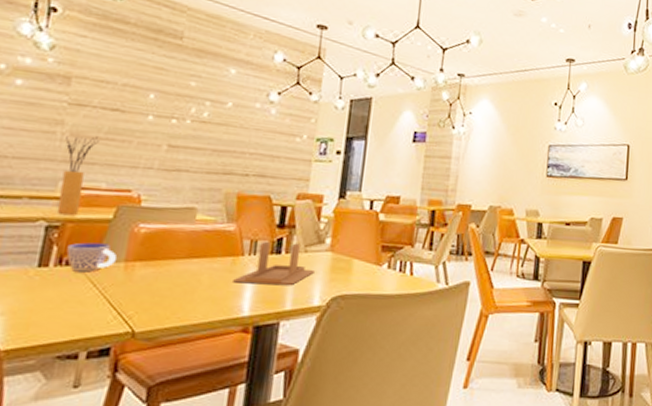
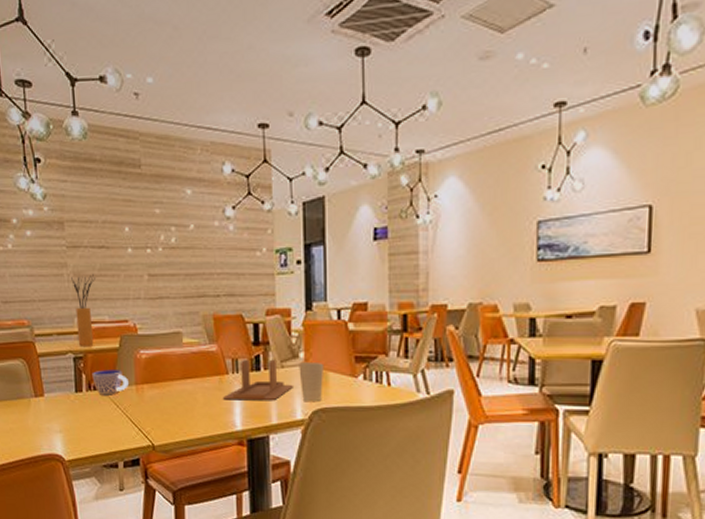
cup: none [322,248,351,289] -> present [299,363,325,403]

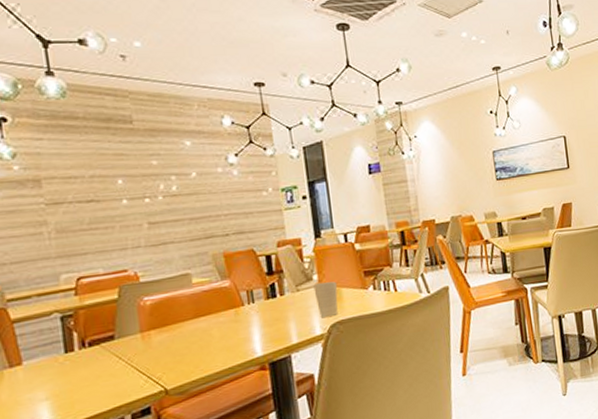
vase: present [71,274,95,348] -> none [53,229,86,305]
cup: present [92,369,129,395] -> none [85,320,132,351]
napkin holder: present [223,359,293,401] -> none [240,285,310,331]

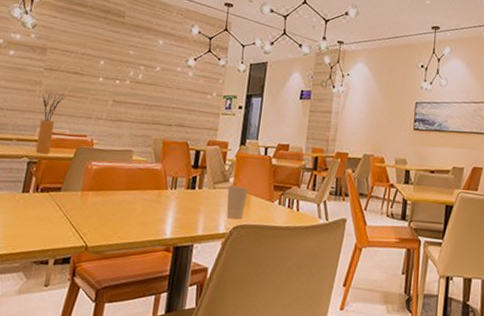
vase: none [53,229,86,305] -> present [35,93,65,154]

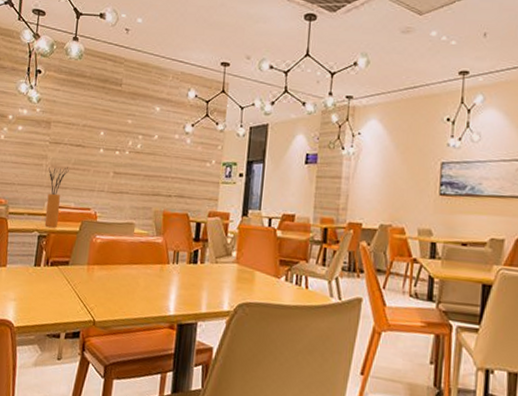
cup: present [226,186,249,220] -> none [230,260,253,297]

